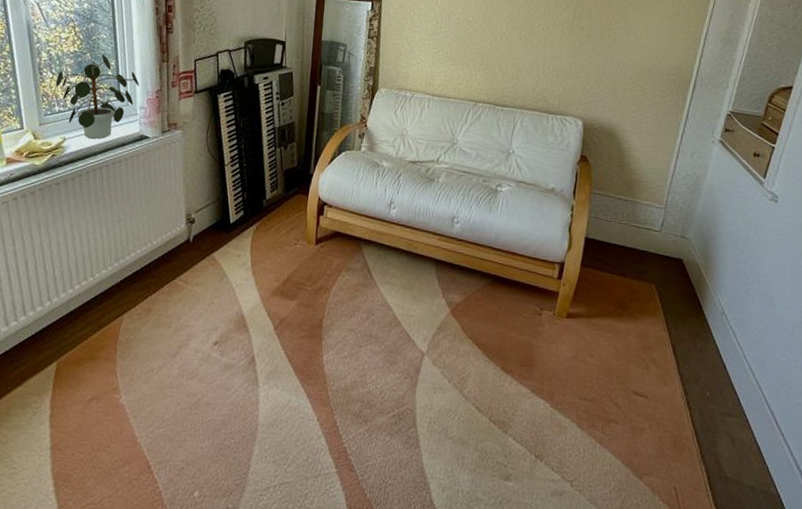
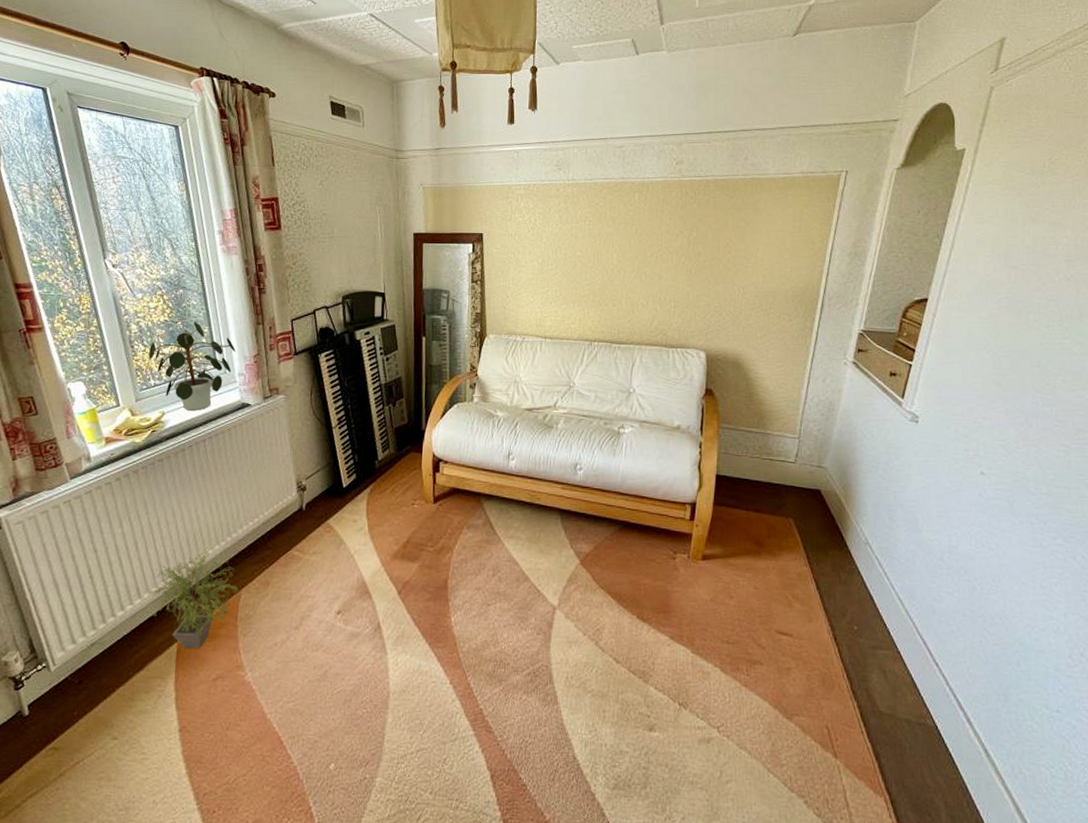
potted plant: none [33,272,121,369] -> present [149,548,239,649]

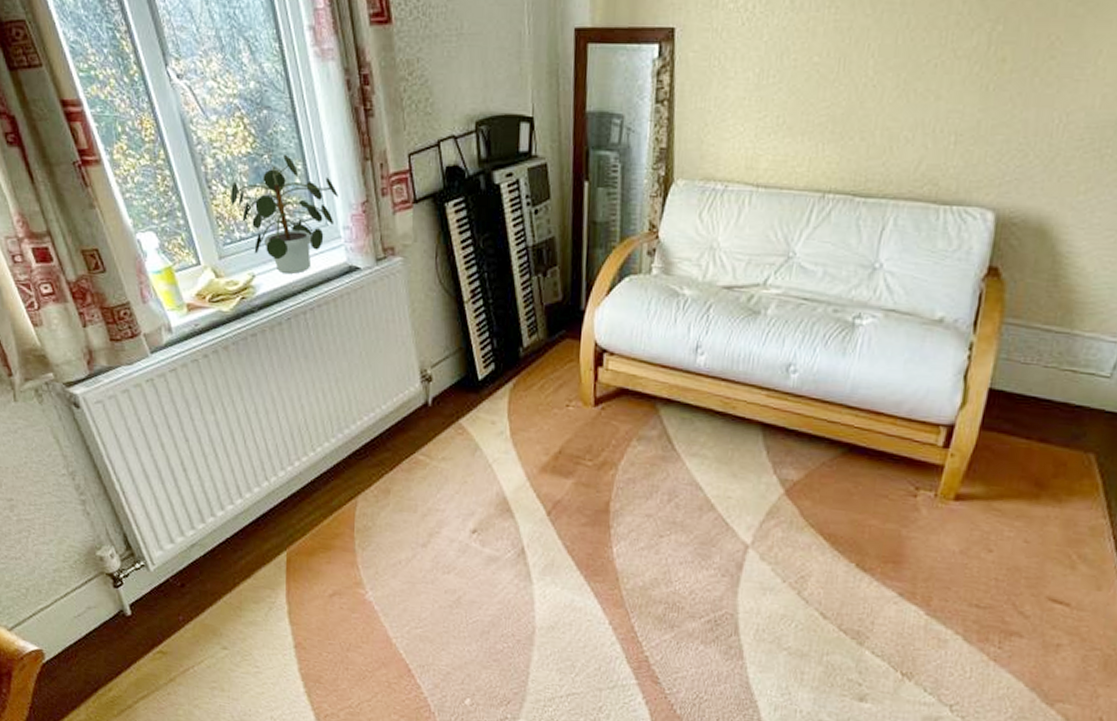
potted plant: present [149,548,239,649] -> none [252,446,354,560]

